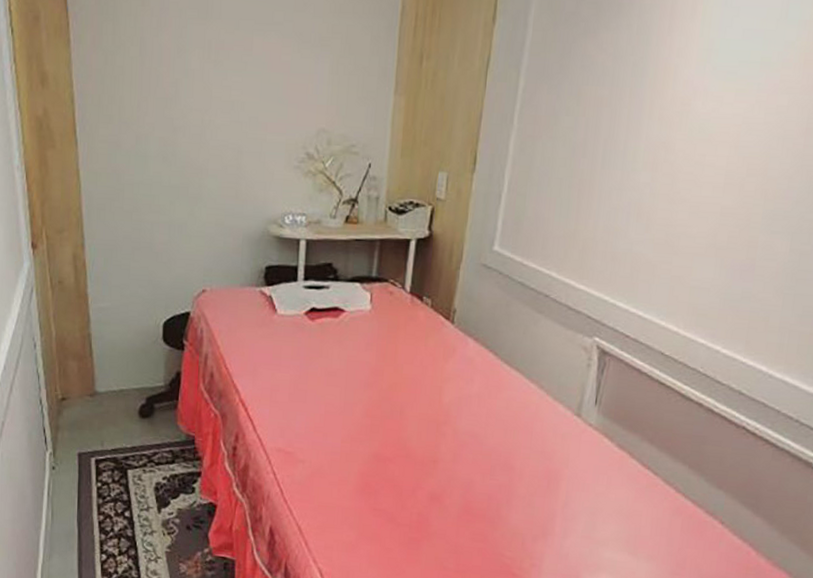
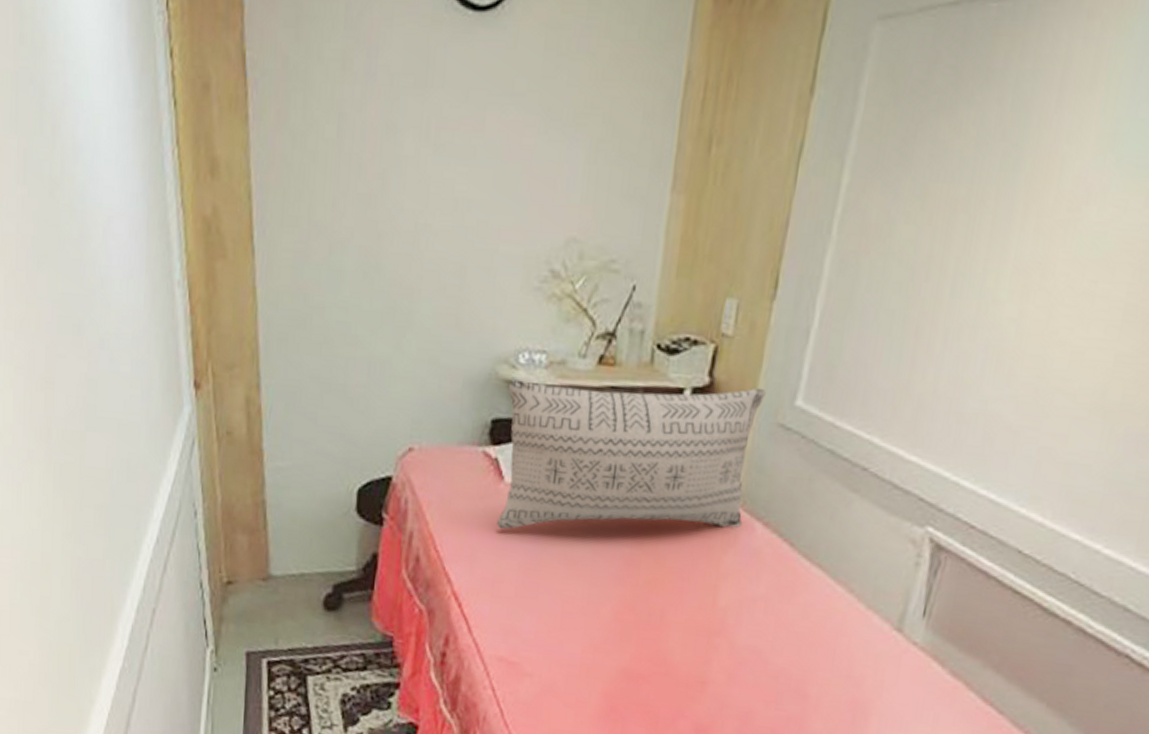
pillow: none [272,236,471,350] -> present [496,379,766,529]

